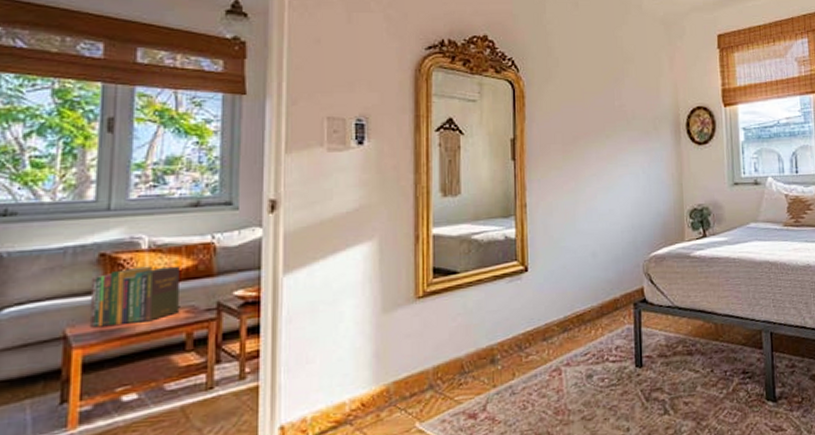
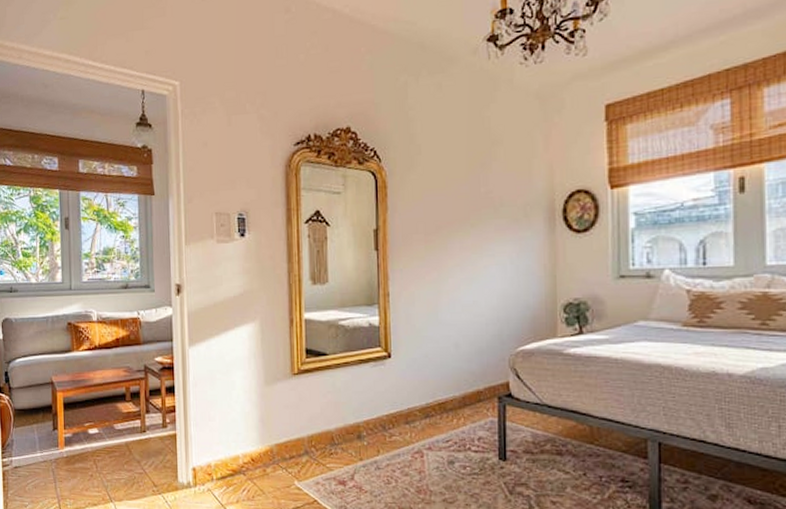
books: present [89,266,180,328] -> none [64,334,119,378]

